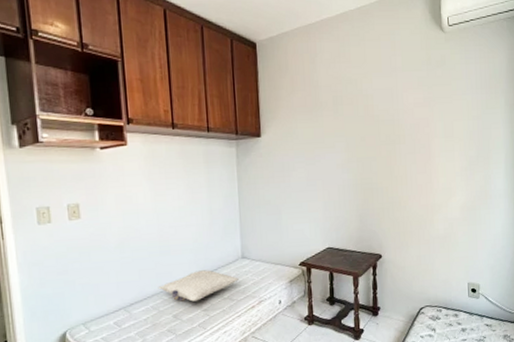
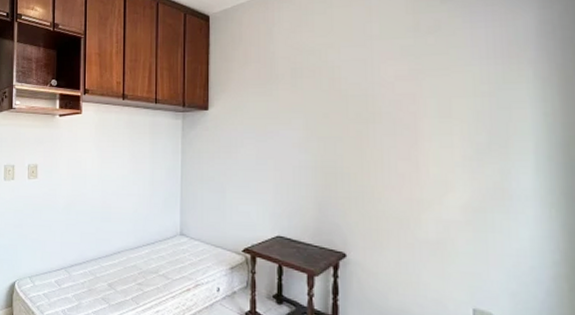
pillow: present [158,270,239,302] -> none [97,242,175,273]

